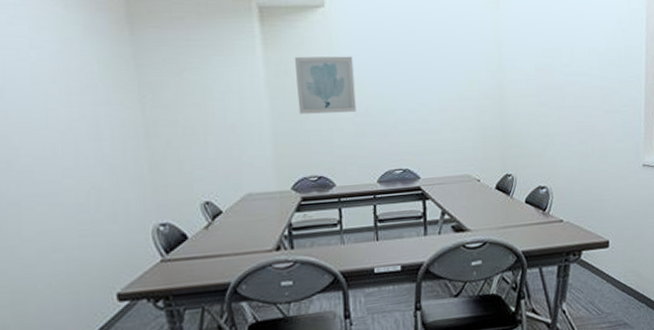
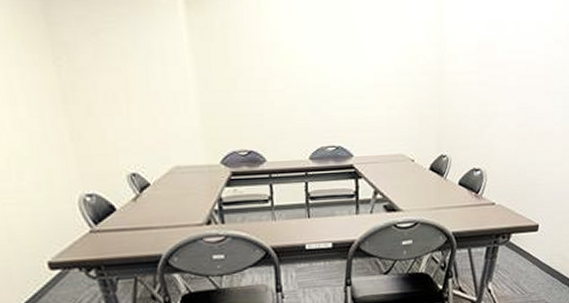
wall art: present [294,56,356,114] -> none [220,20,288,84]

